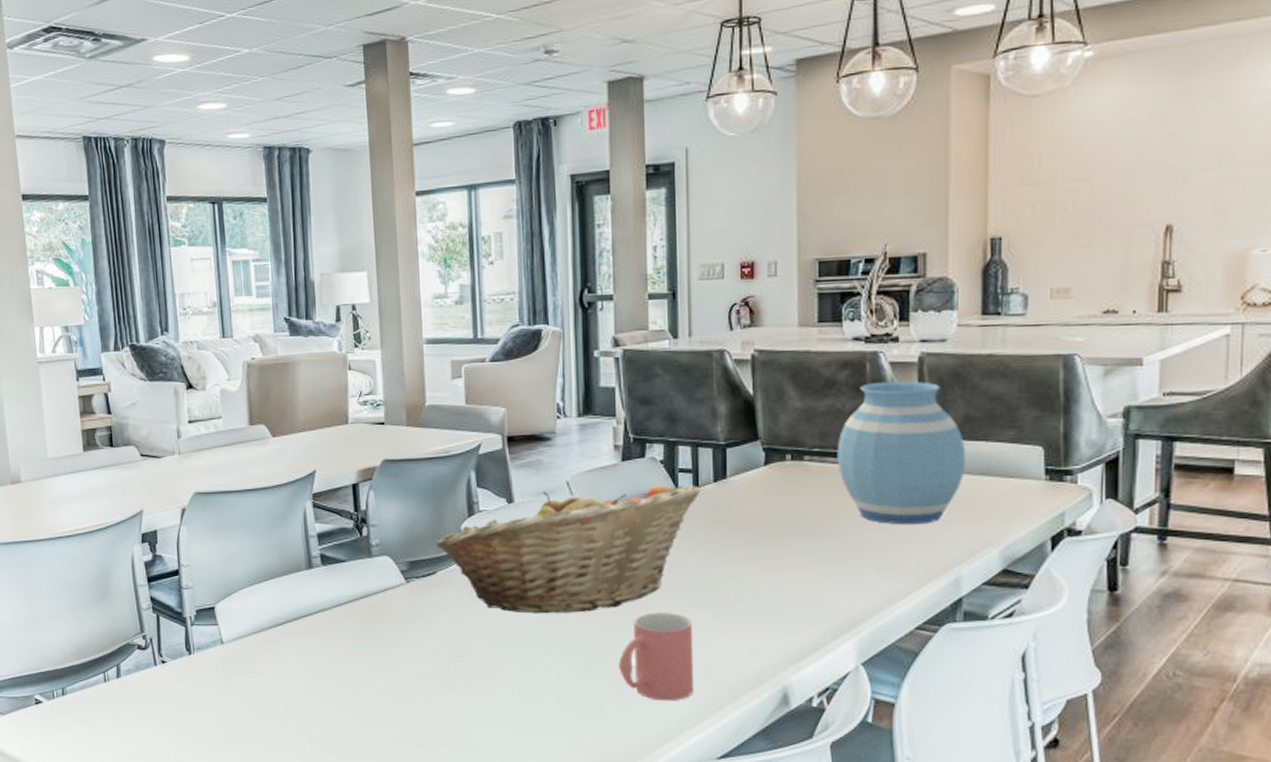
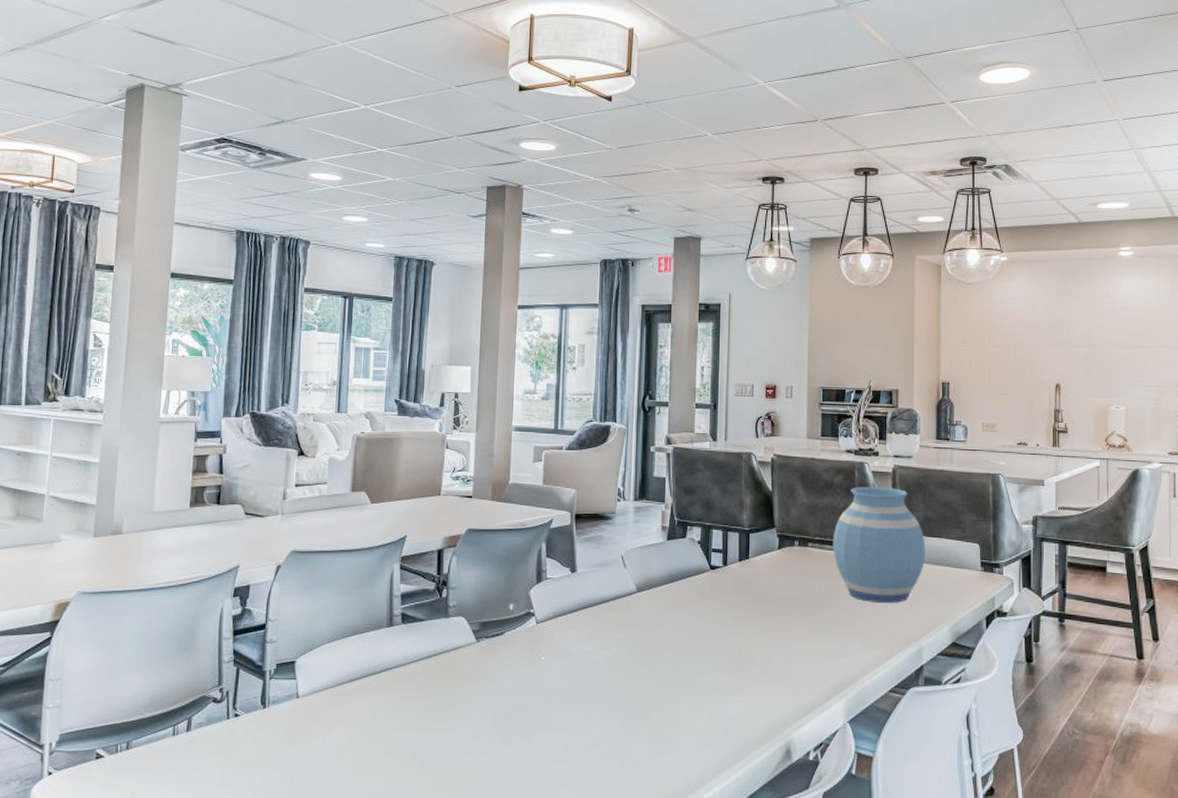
fruit basket: present [436,484,700,614] -> none [506,562,728,674]
mug: present [619,612,695,701] -> none [654,674,717,755]

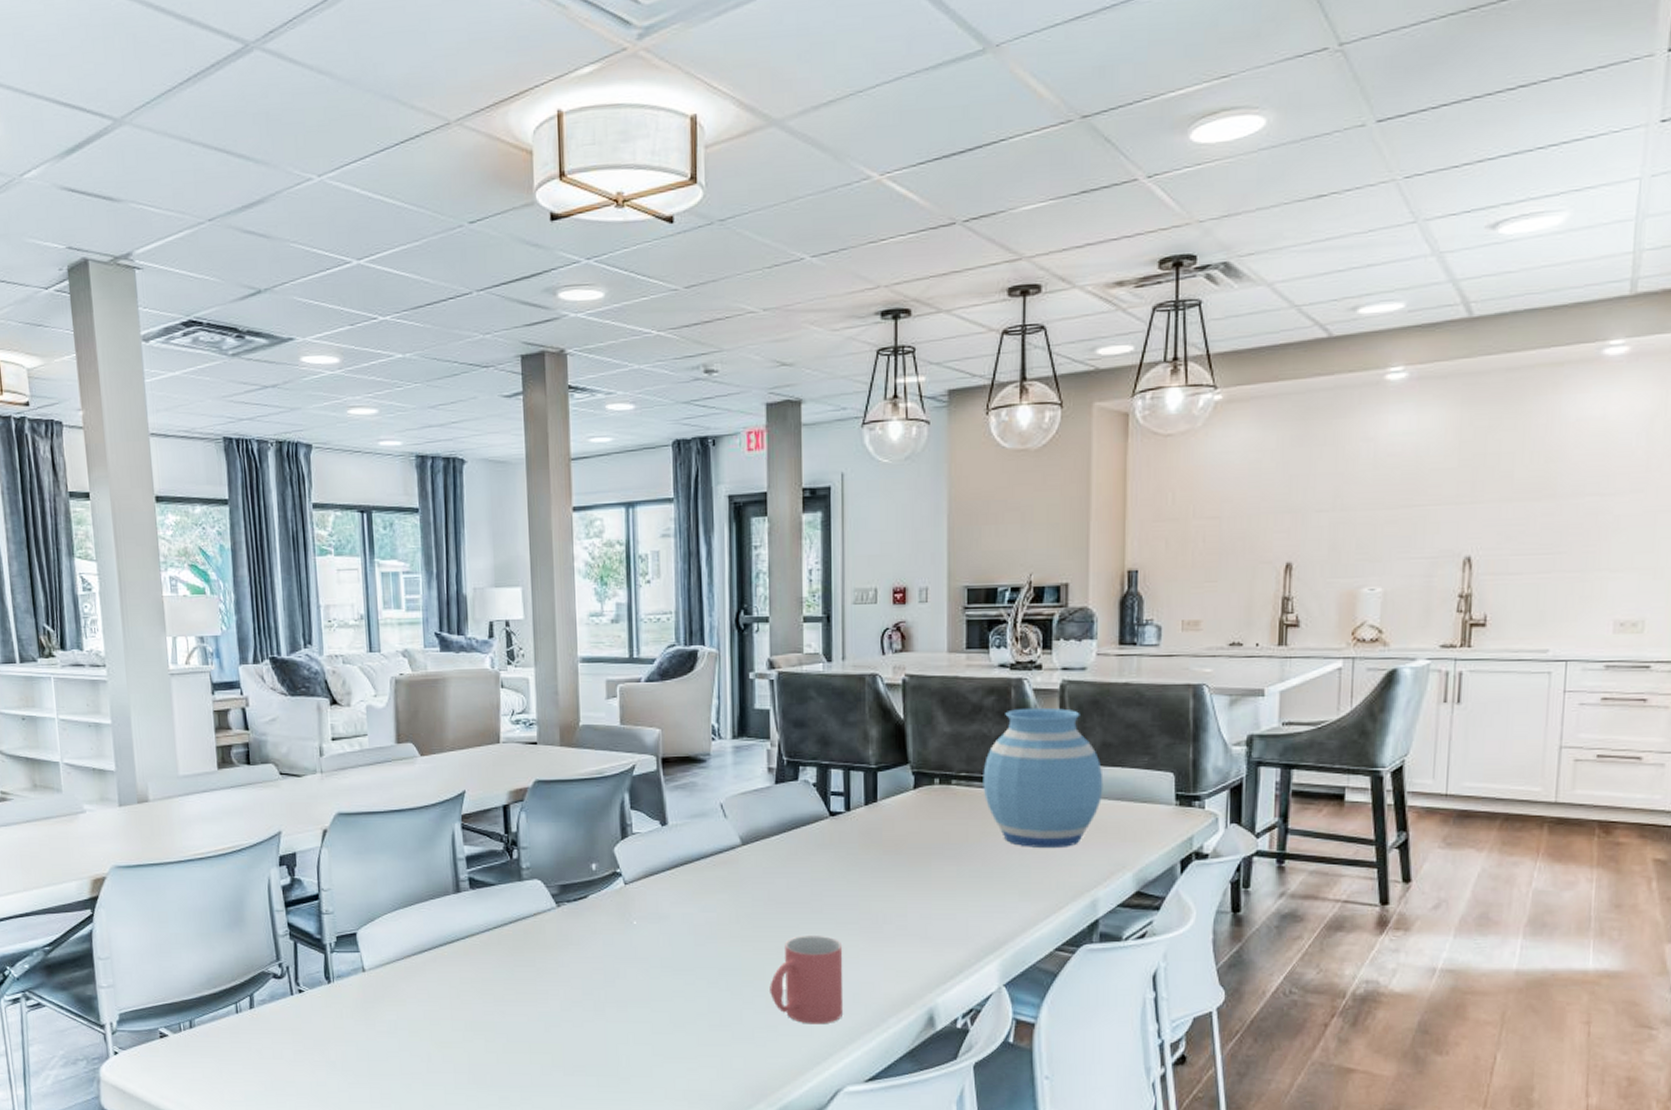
mug: none [654,674,717,755] -> present [770,936,844,1025]

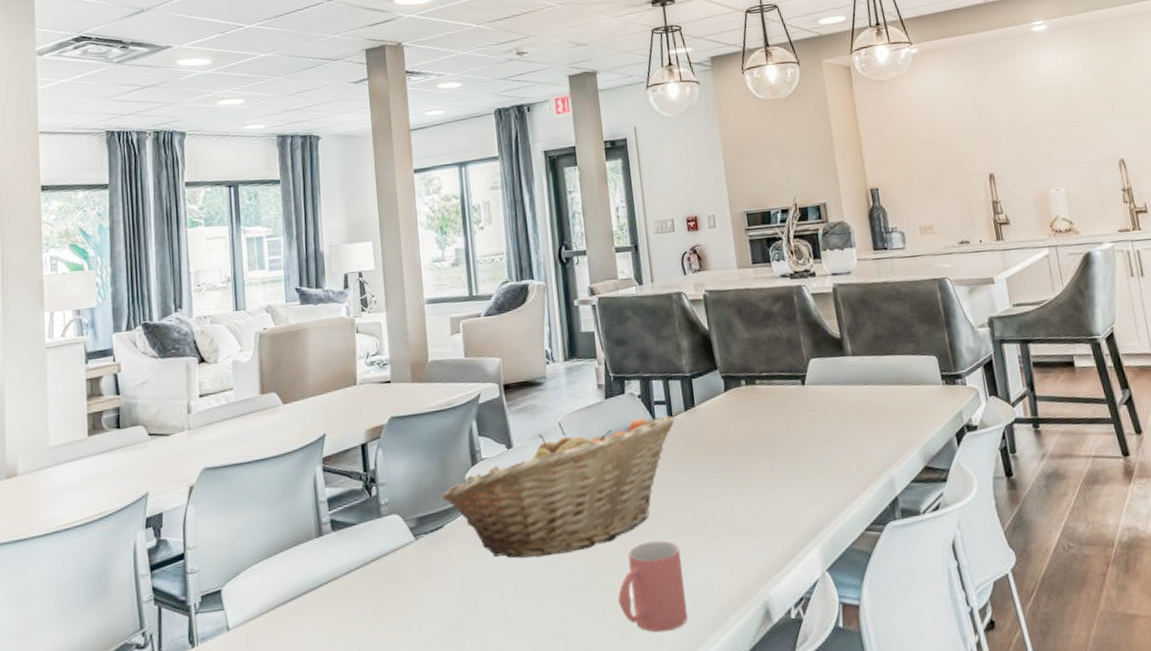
fruit basket: none [588,807,852,938] -> present [442,415,675,558]
vase: present [983,707,1104,849] -> none [780,308,882,436]

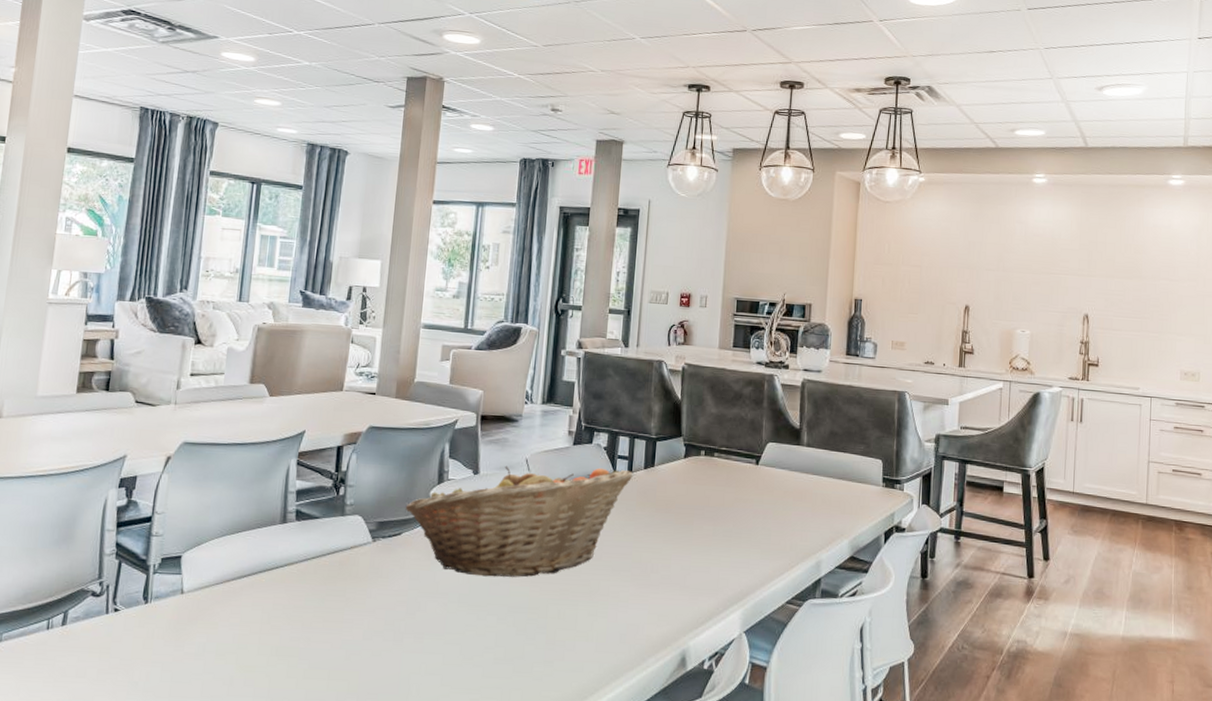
mug: present [618,540,688,632] -> none [550,580,615,662]

